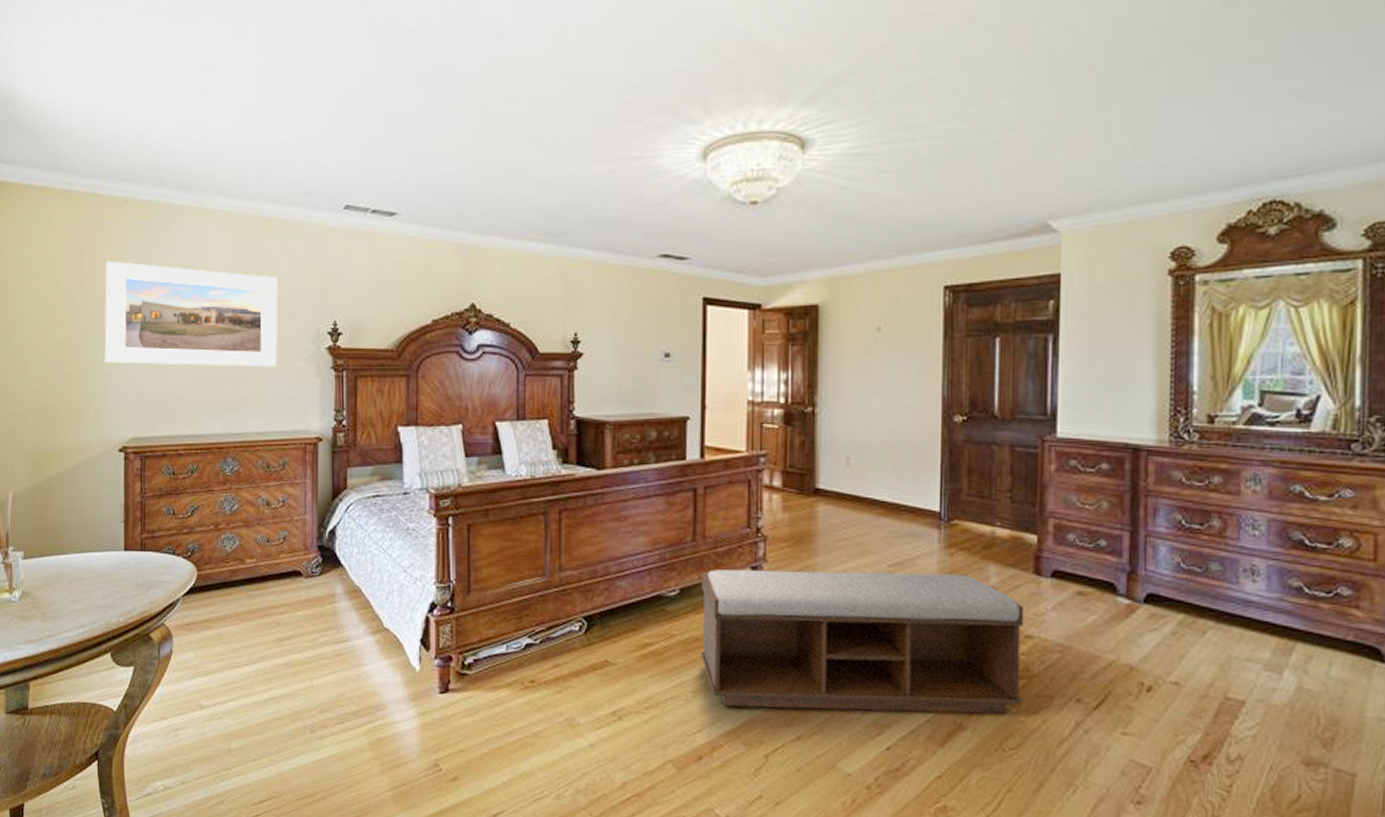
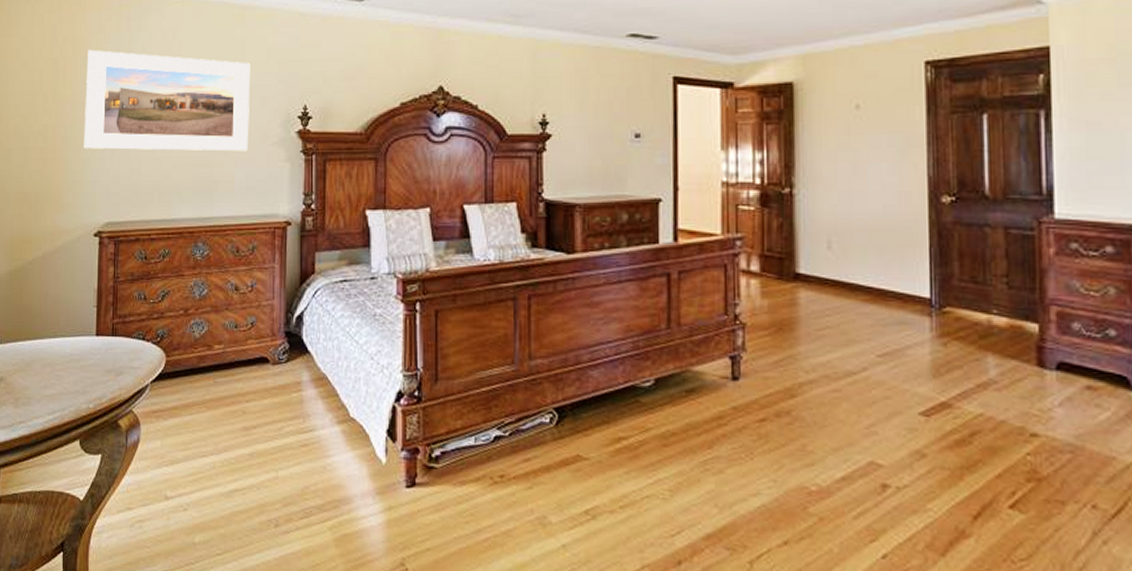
bench: present [700,569,1025,714] -> none [678,359,1032,521]

